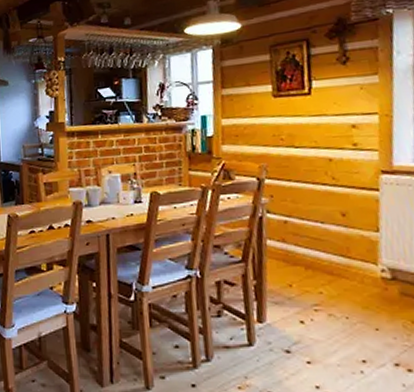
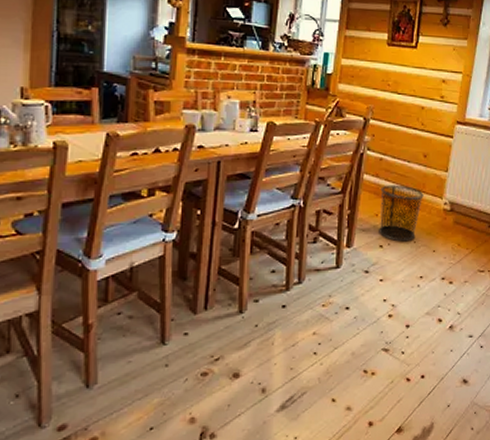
waste bin: none [290,250,350,317] -> present [379,185,424,242]

